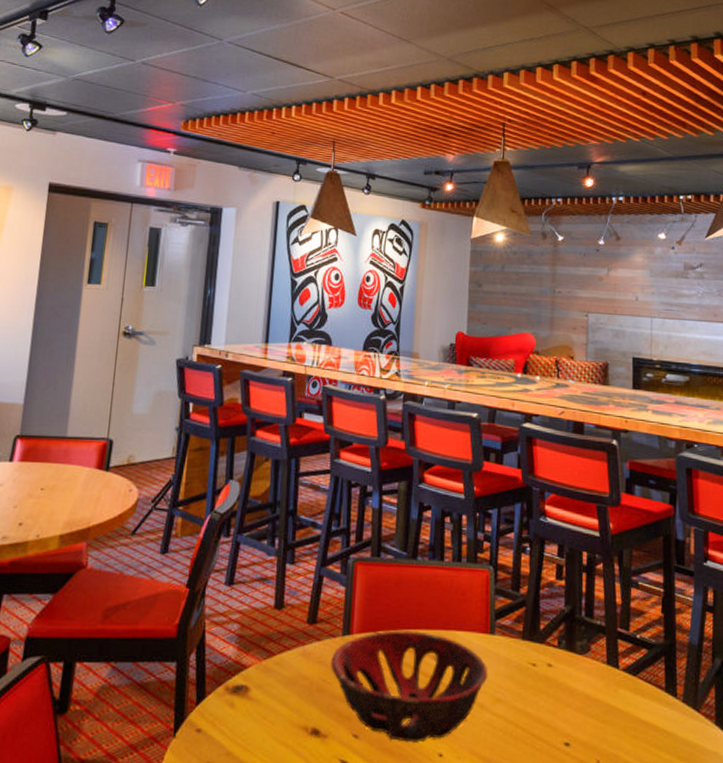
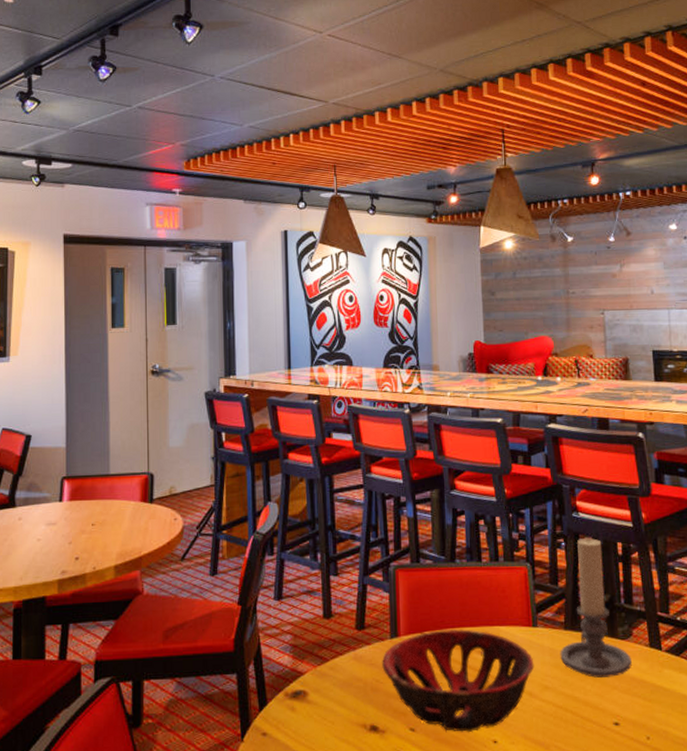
candle holder: none [515,544,588,694] -> present [560,537,632,678]

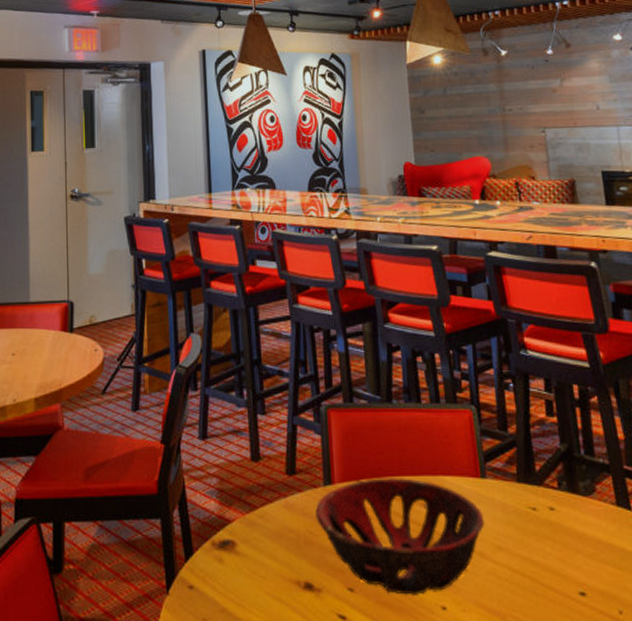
candle holder: present [560,537,632,678] -> none [513,378,597,539]

